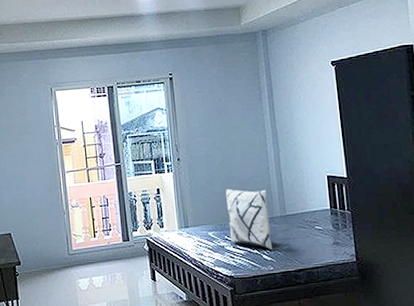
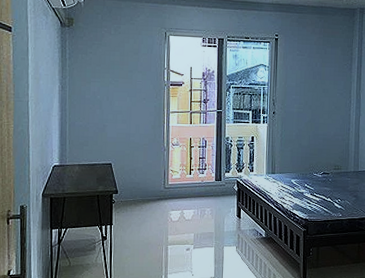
decorative pillow: present [226,188,273,251] -> none [309,143,345,200]

